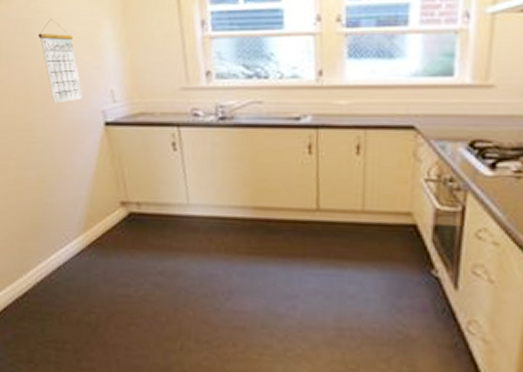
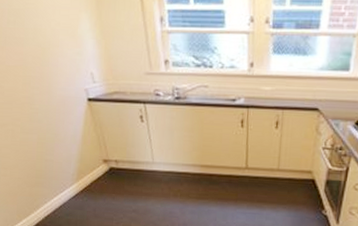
calendar: present [38,19,83,104] -> none [29,10,69,82]

